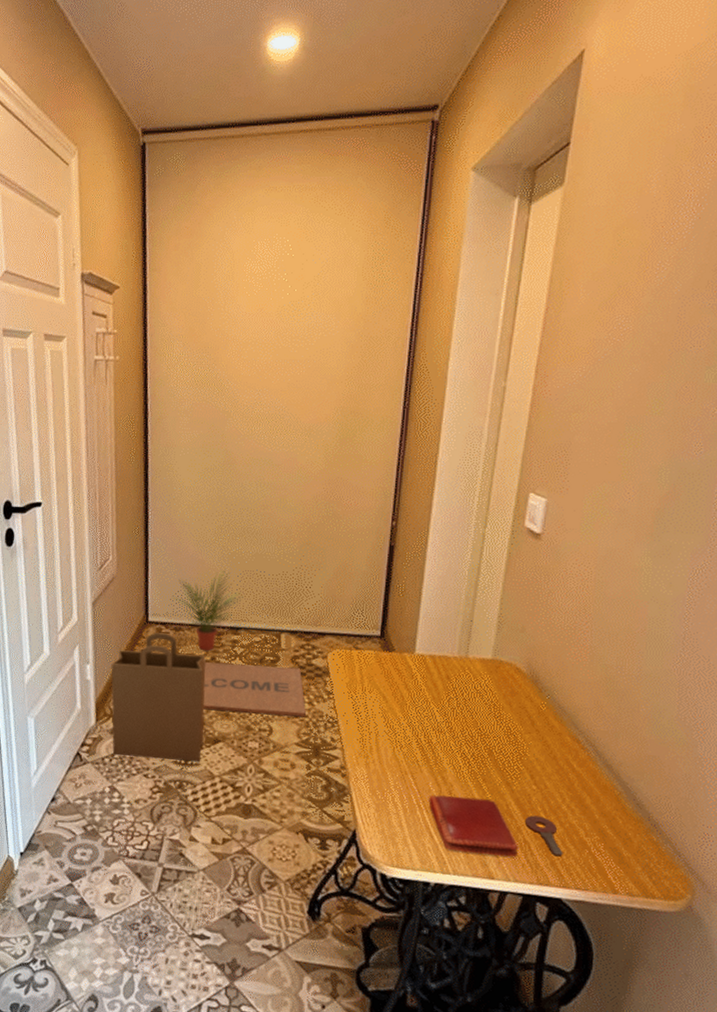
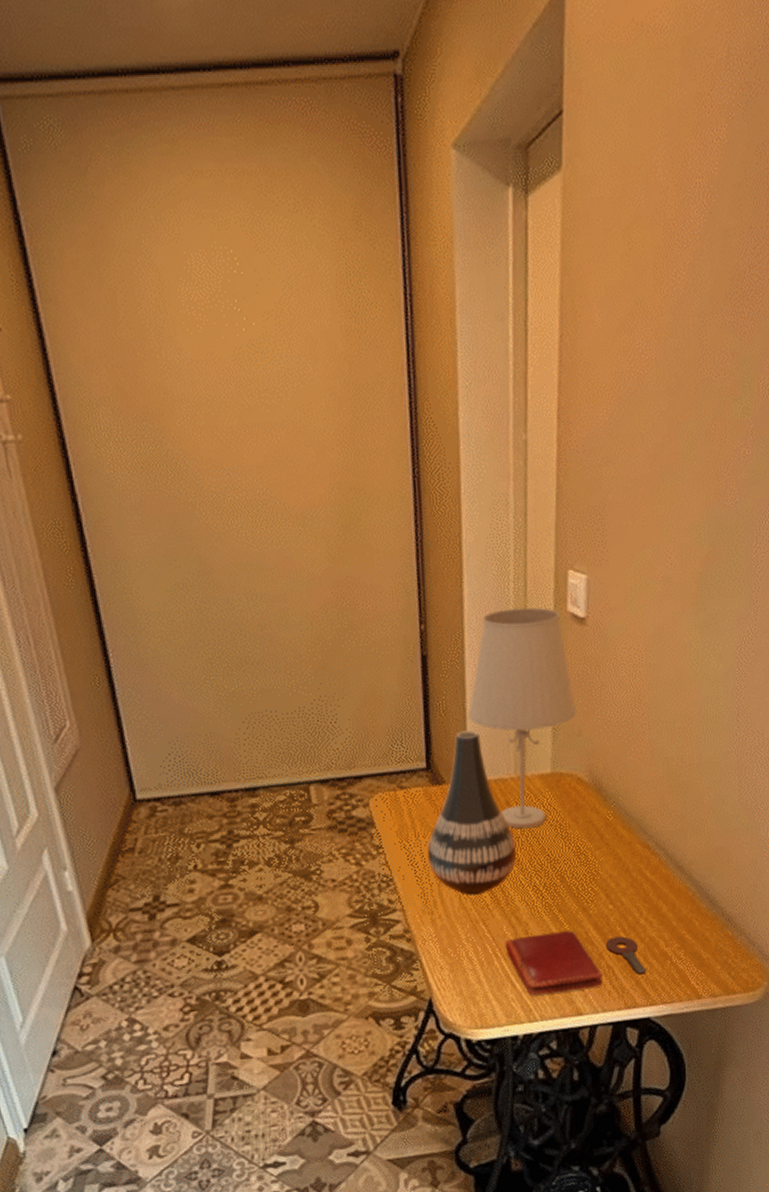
shopping bag: present [111,632,206,763] -> none [97,811,238,978]
potted plant: present [172,570,243,651] -> none [163,717,255,824]
doormat: present [203,662,306,717] -> none [220,824,355,898]
vase: none [369,611,451,750] -> present [426,730,517,895]
table lamp: none [423,518,523,703] -> present [468,607,577,829]

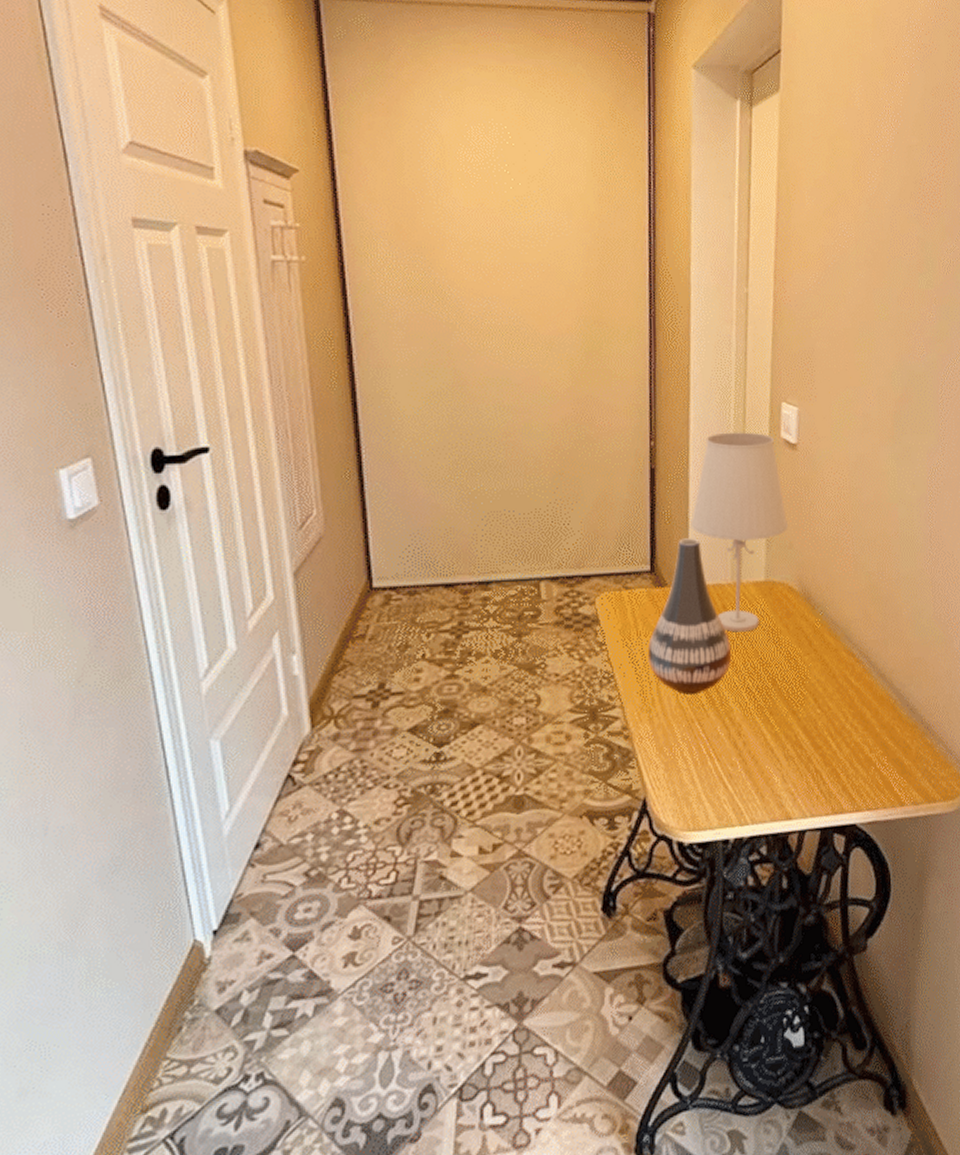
wallet: present [505,930,604,996] -> none [718,733,812,798]
key: present [606,936,647,975] -> none [814,740,853,780]

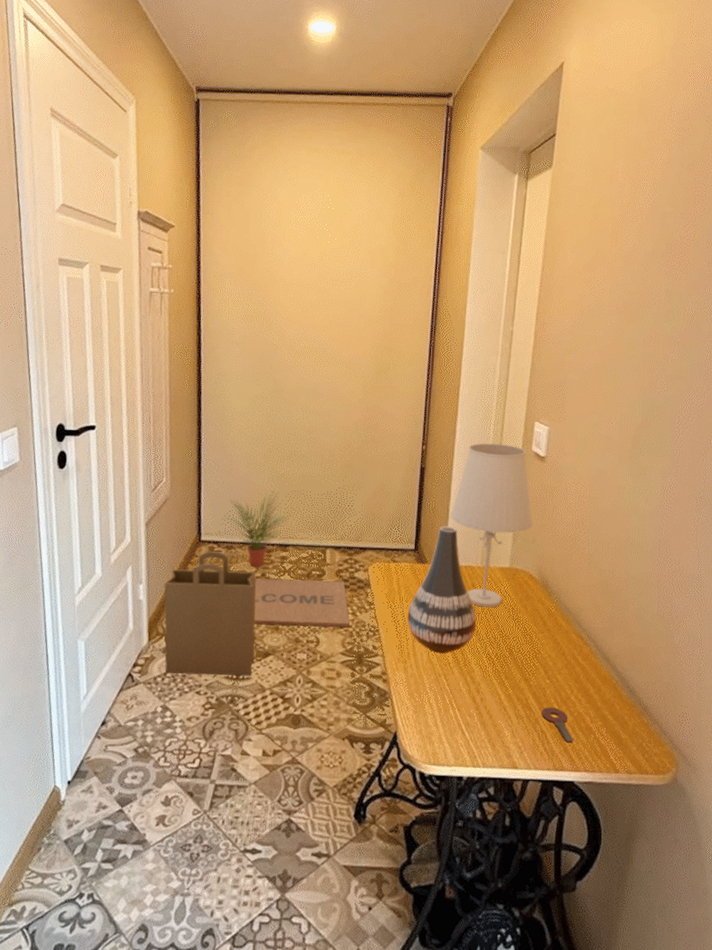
shopping bag: none [327,600,458,767] -> present [164,551,256,676]
potted plant: none [402,513,491,615] -> present [224,490,291,567]
doormat: none [450,620,577,688] -> present [254,578,350,628]
key: none [814,740,853,780] -> present [542,707,574,743]

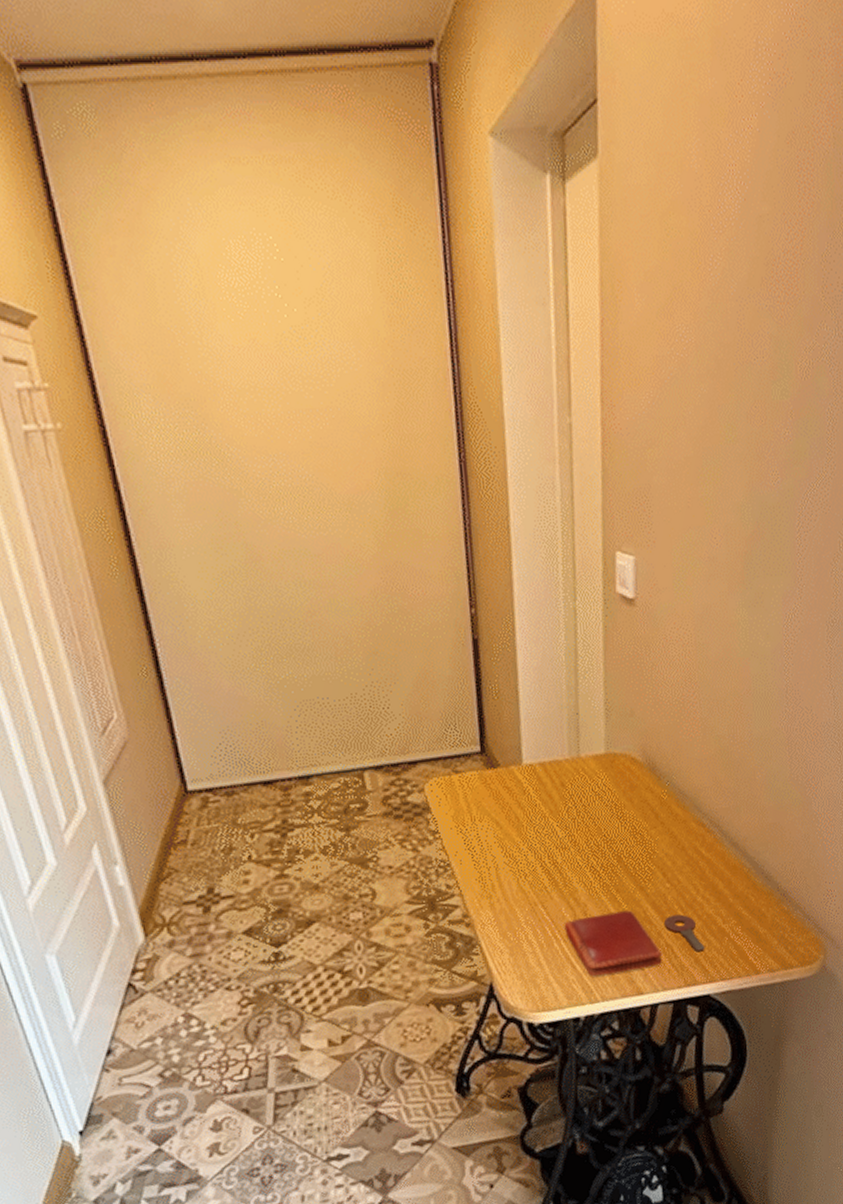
shopping bag: present [164,551,256,676] -> none [149,801,296,973]
potted plant: present [224,490,291,567] -> none [214,705,307,814]
doormat: present [254,578,350,628] -> none [274,810,412,888]
vase: present [406,526,477,653] -> none [483,712,574,878]
table lamp: present [450,443,534,608] -> none [521,589,629,811]
wallet: none [460,693,538,747] -> present [564,910,663,977]

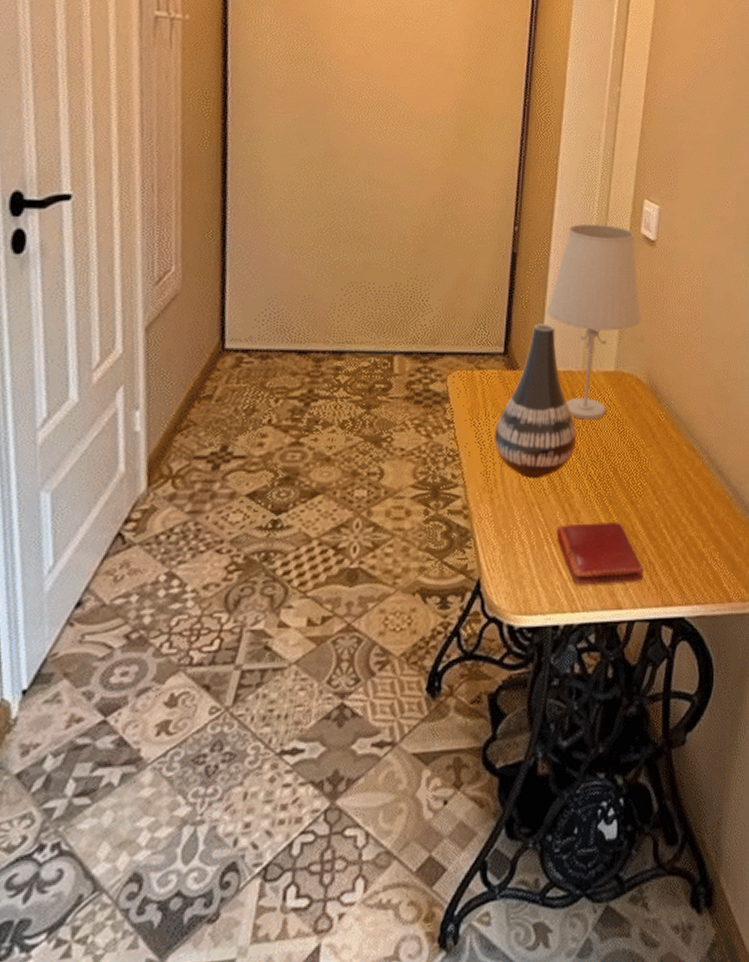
vase: none [483,712,574,878] -> present [493,323,577,478]
table lamp: none [521,589,629,811] -> present [547,223,642,420]
key: present [664,914,705,952] -> none [650,533,684,573]

